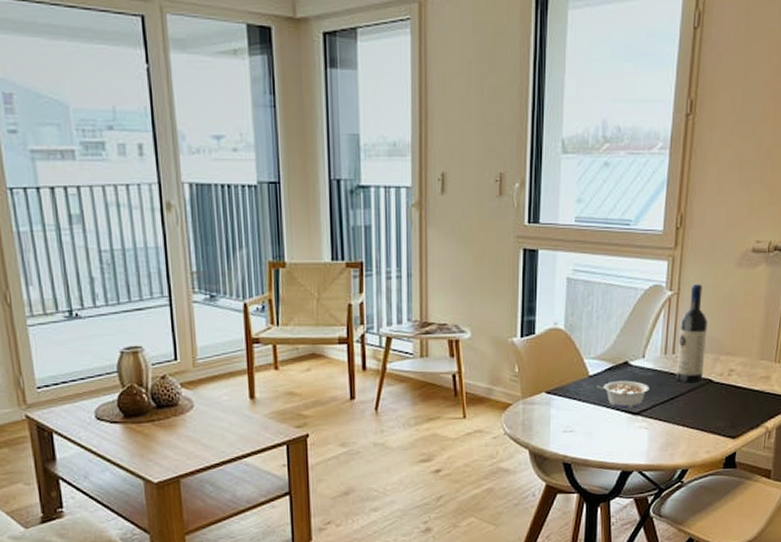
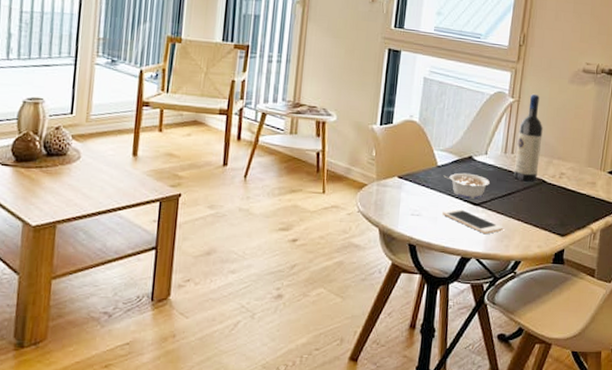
cell phone: none [598,420,667,445] -> present [442,208,503,235]

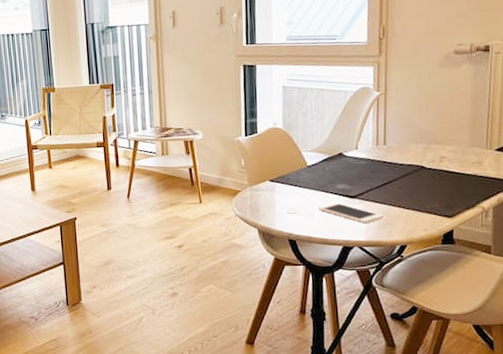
legume: present [443,172,490,199] -> none [315,169,364,193]
wine bottle: present [513,93,543,182] -> none [388,83,416,170]

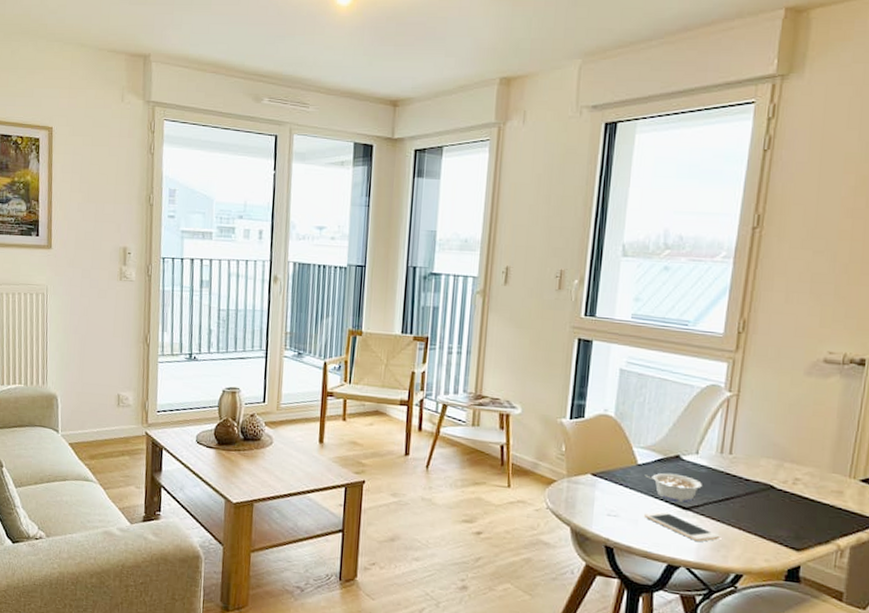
legume: none [315,169,364,193] -> present [645,472,702,503]

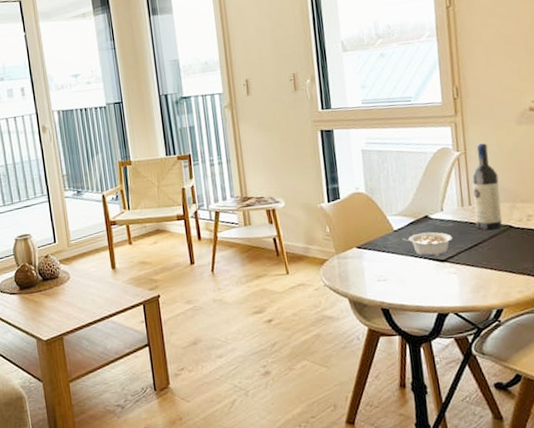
cell phone: present [644,511,720,542] -> none [409,267,477,288]
wine bottle: none [732,387,770,487] -> present [471,142,503,230]

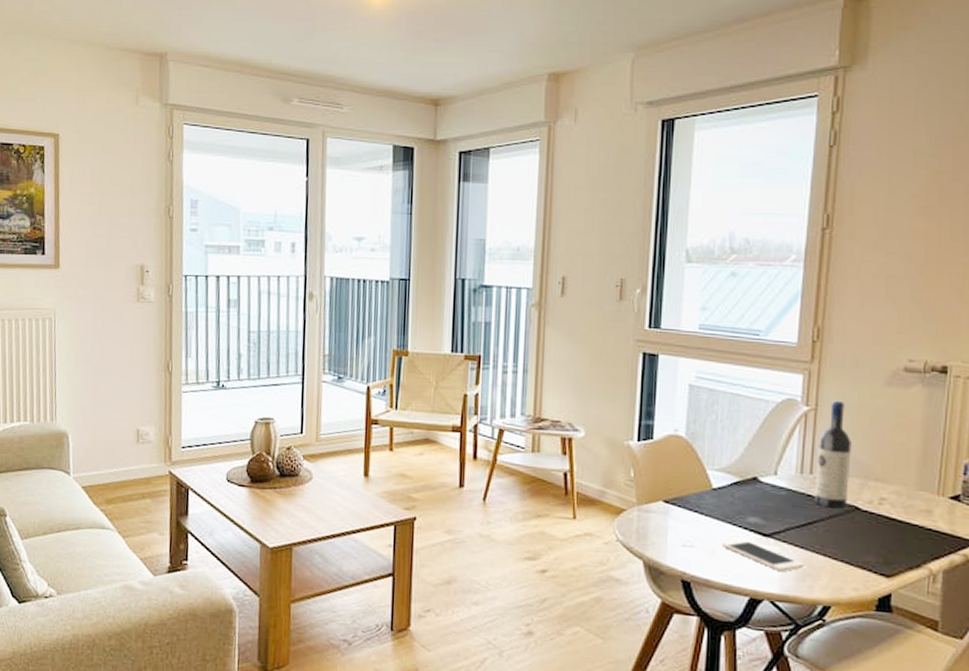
legume: present [402,232,452,257] -> none [721,496,782,529]
cell phone: none [409,267,477,288] -> present [722,539,804,572]

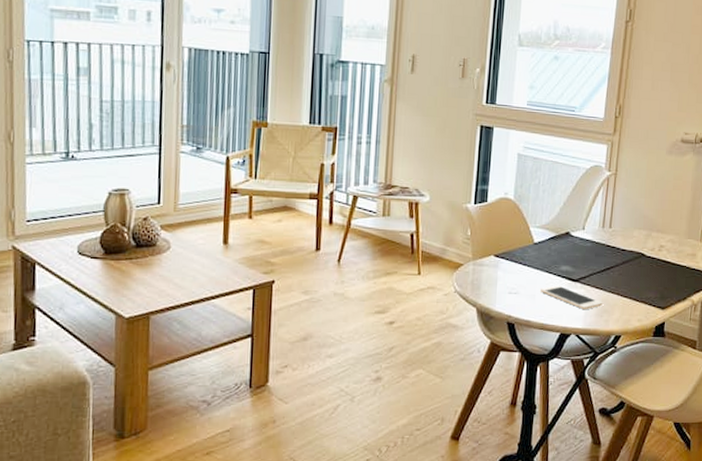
wine bottle: present [814,400,852,509] -> none [612,166,641,256]

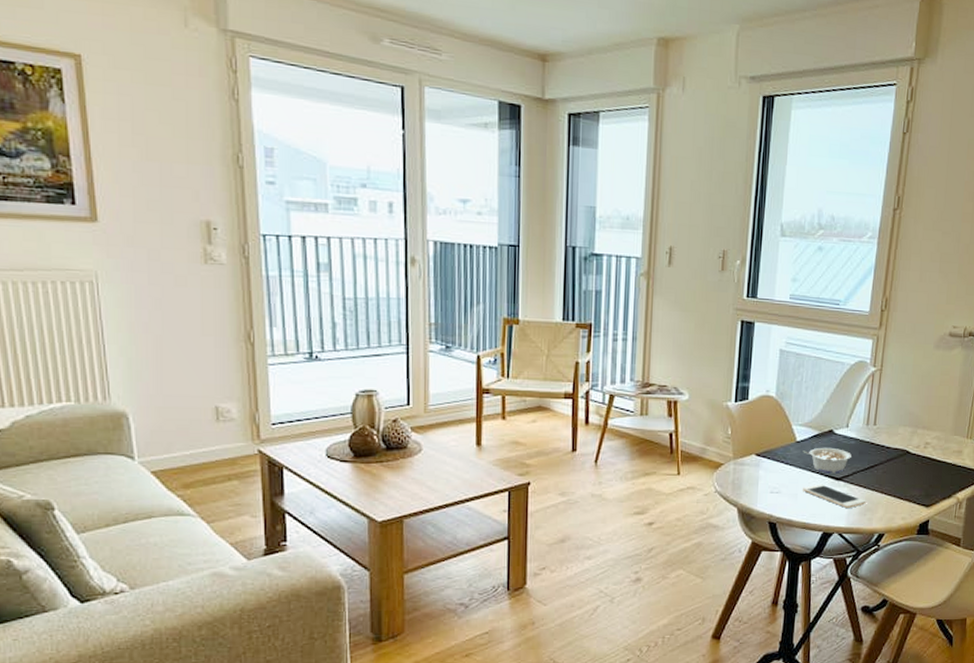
legume: none [540,249,588,275] -> present [803,447,851,474]

